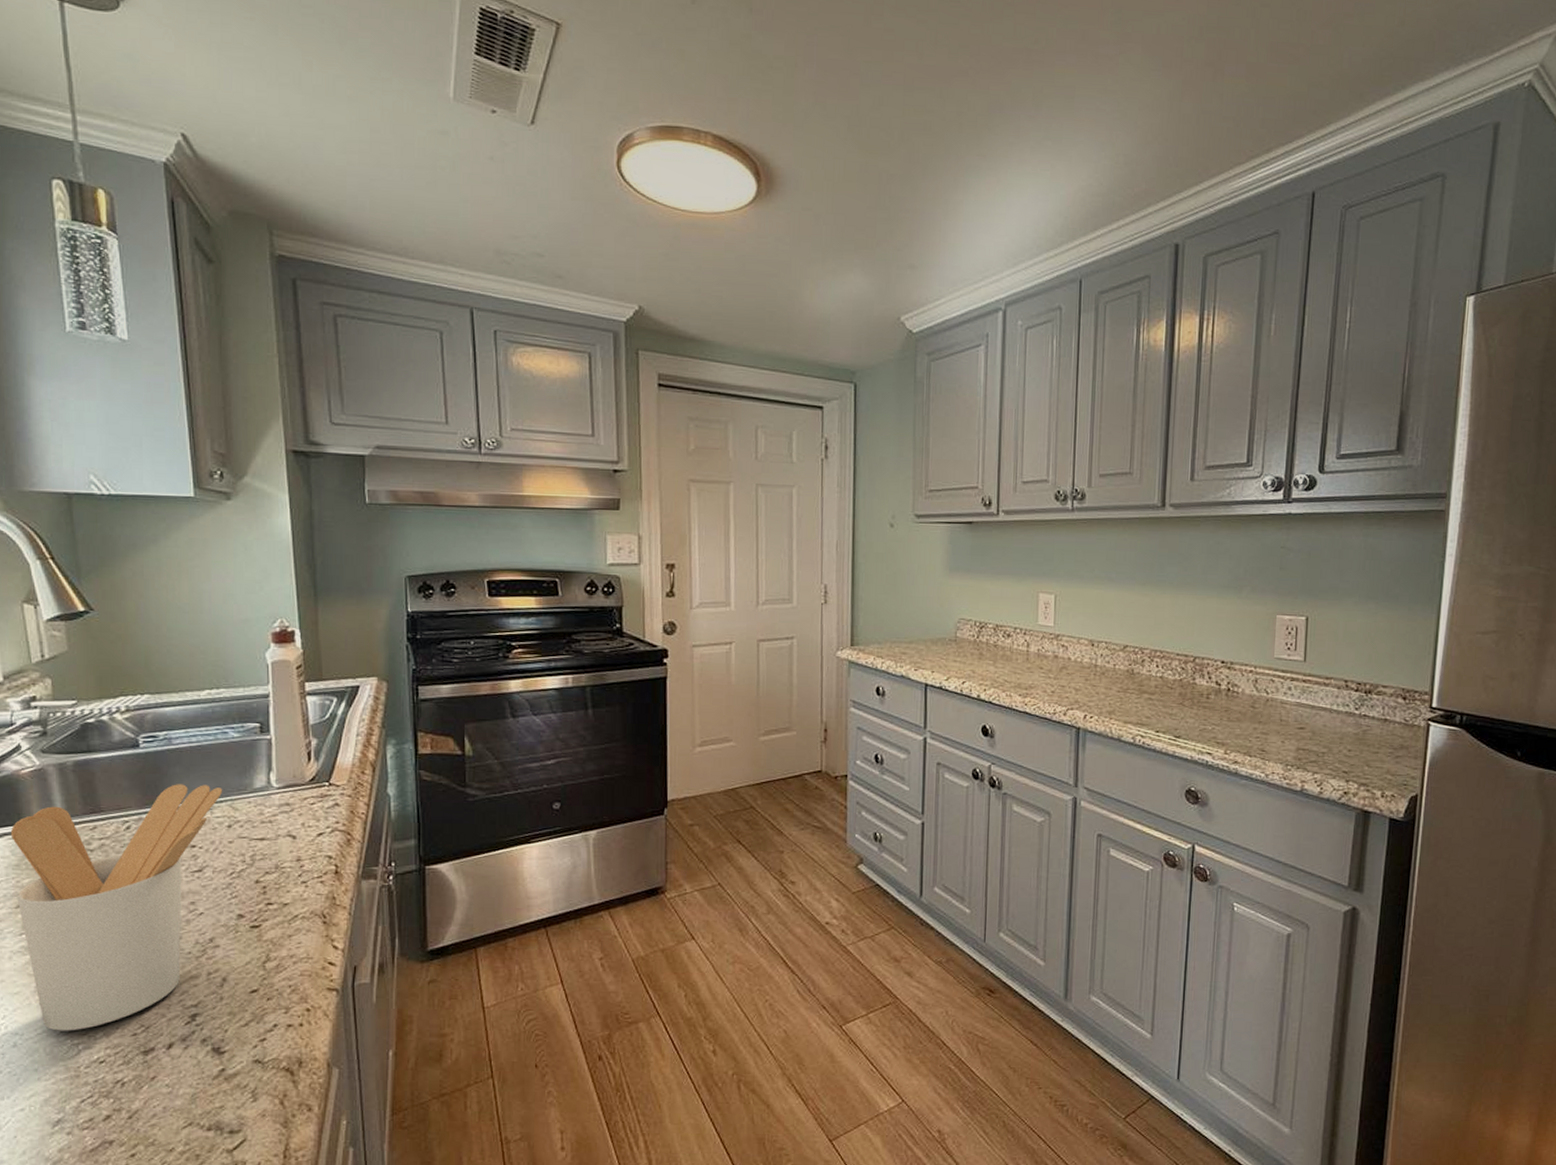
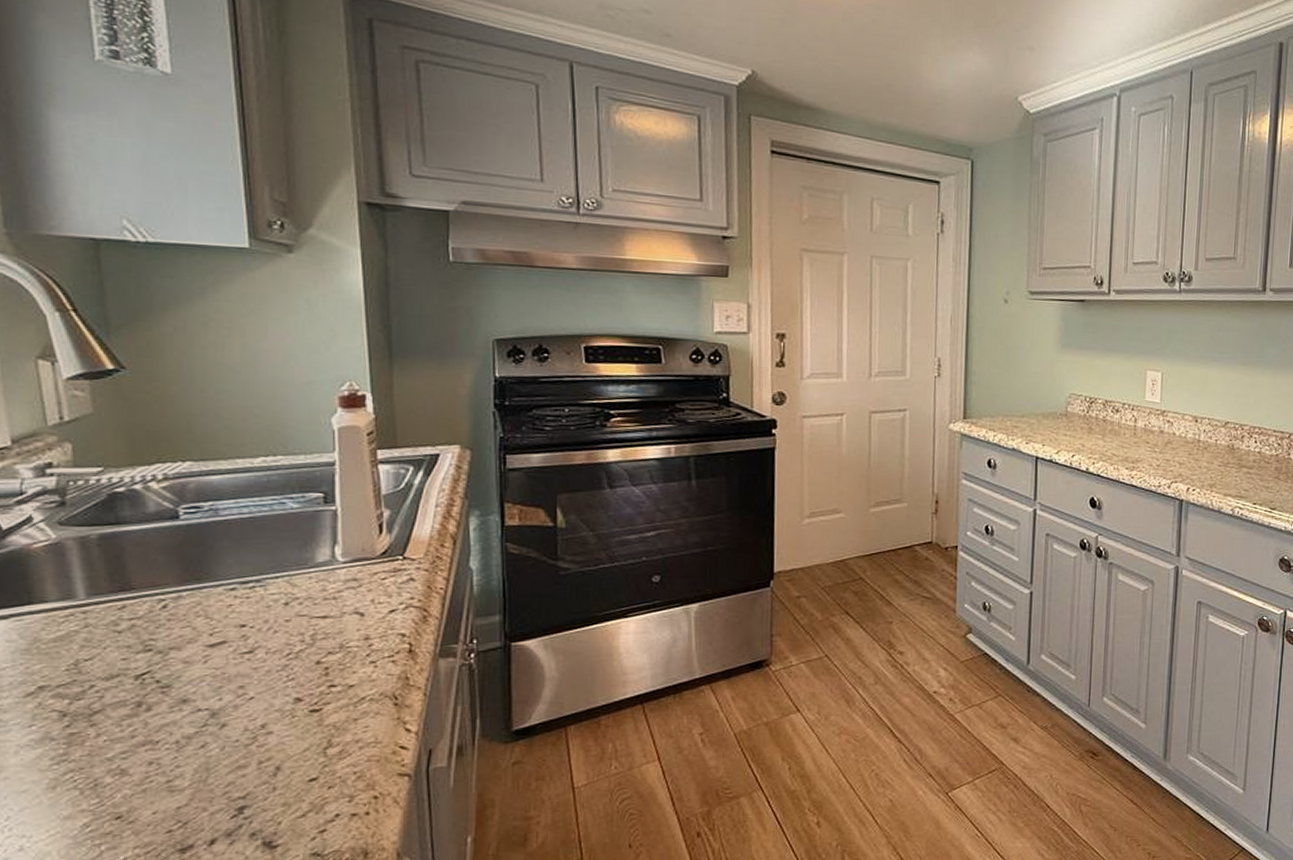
utensil holder: present [10,784,222,1031] -> none [18,559,278,831]

